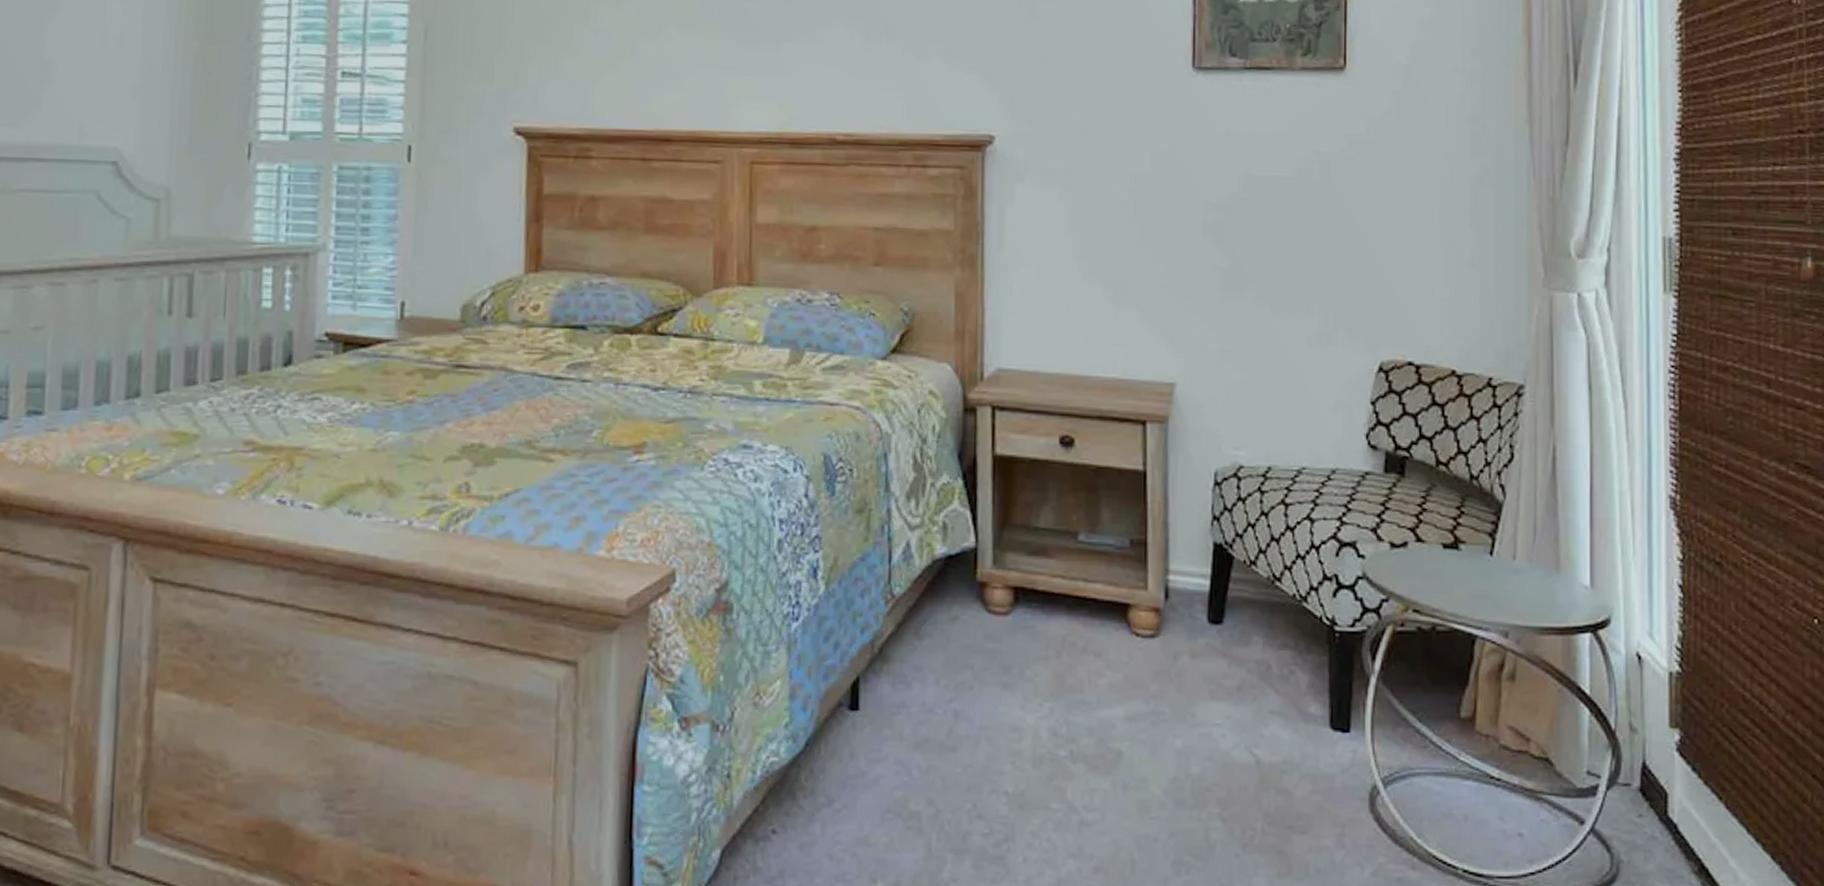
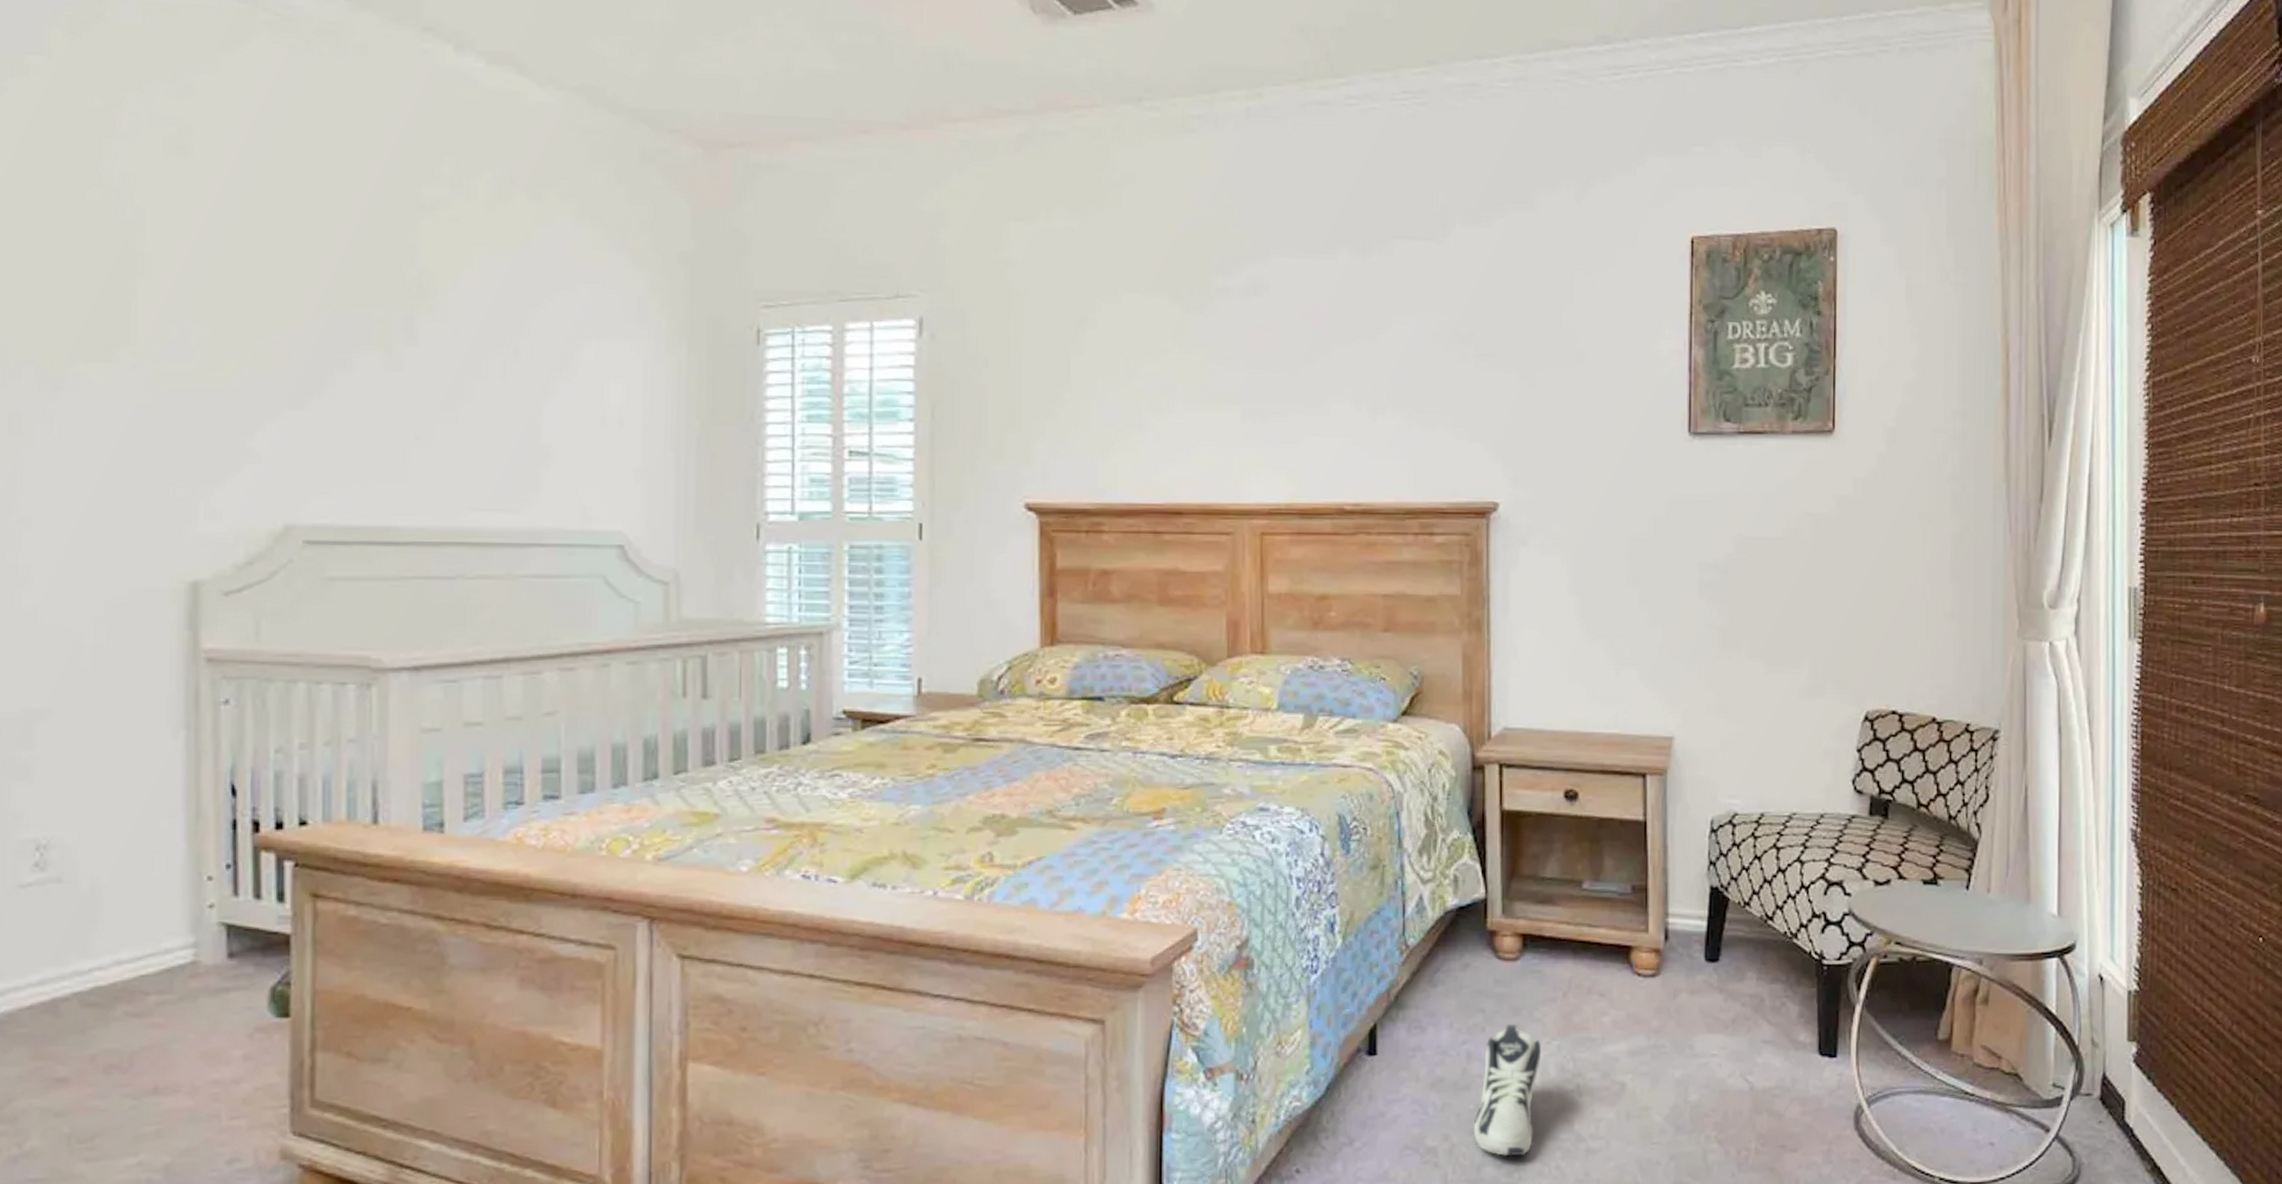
sneaker: none [959,682,1033,826] -> present [1473,1023,1542,1157]

